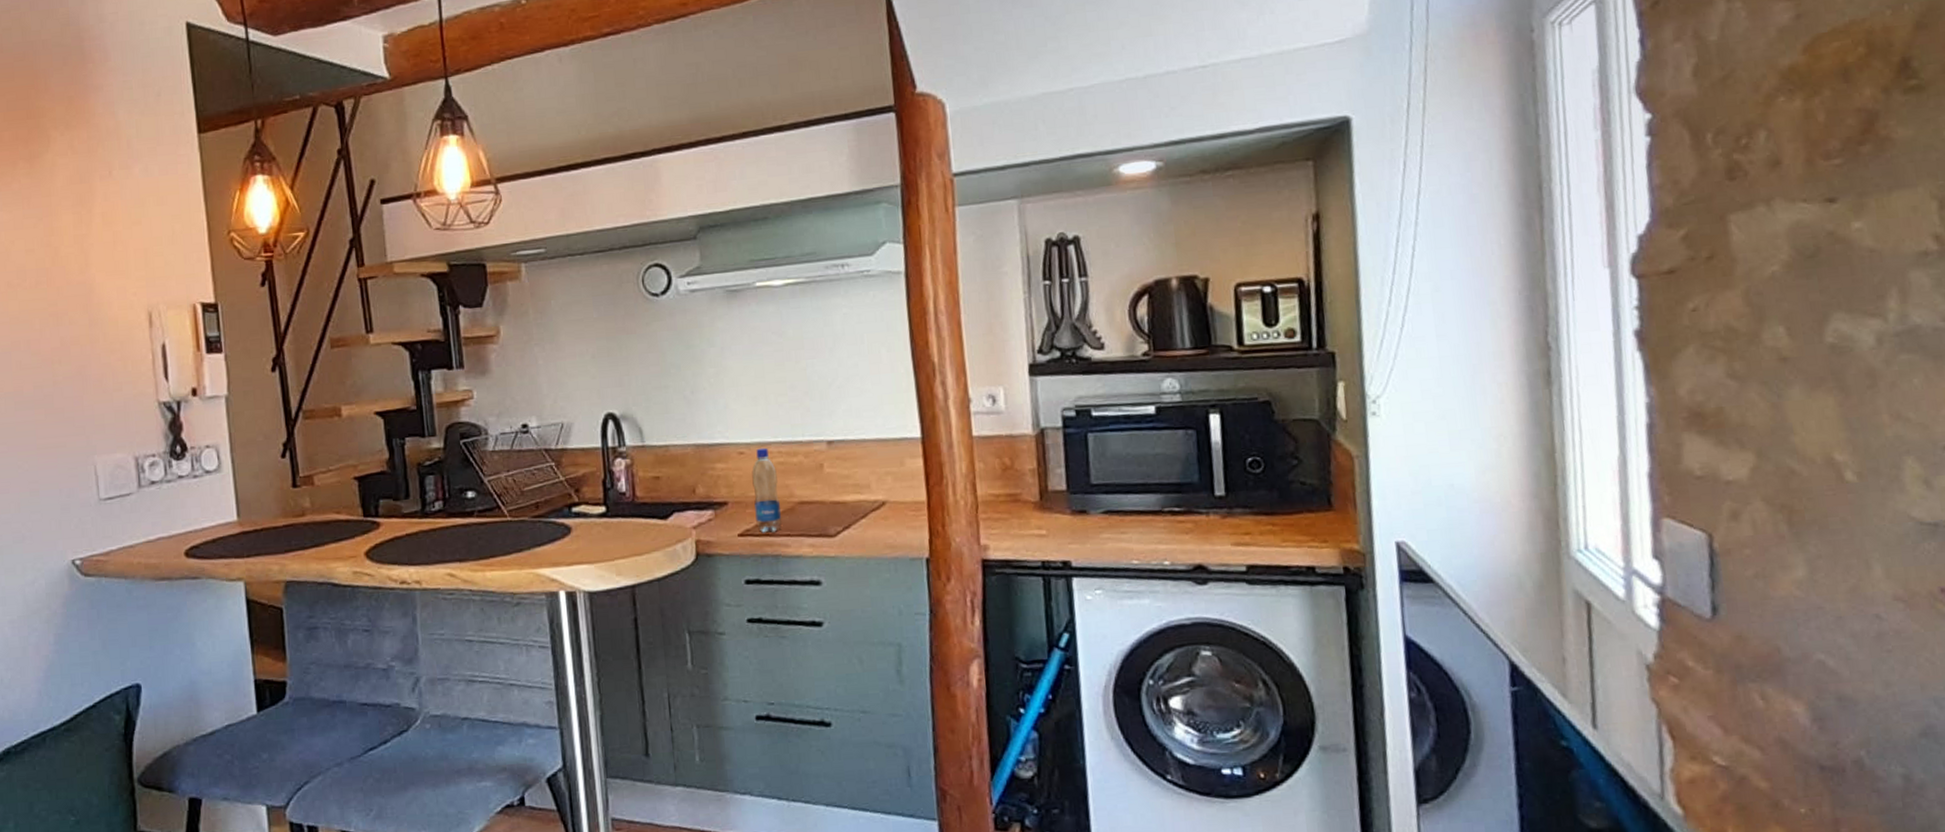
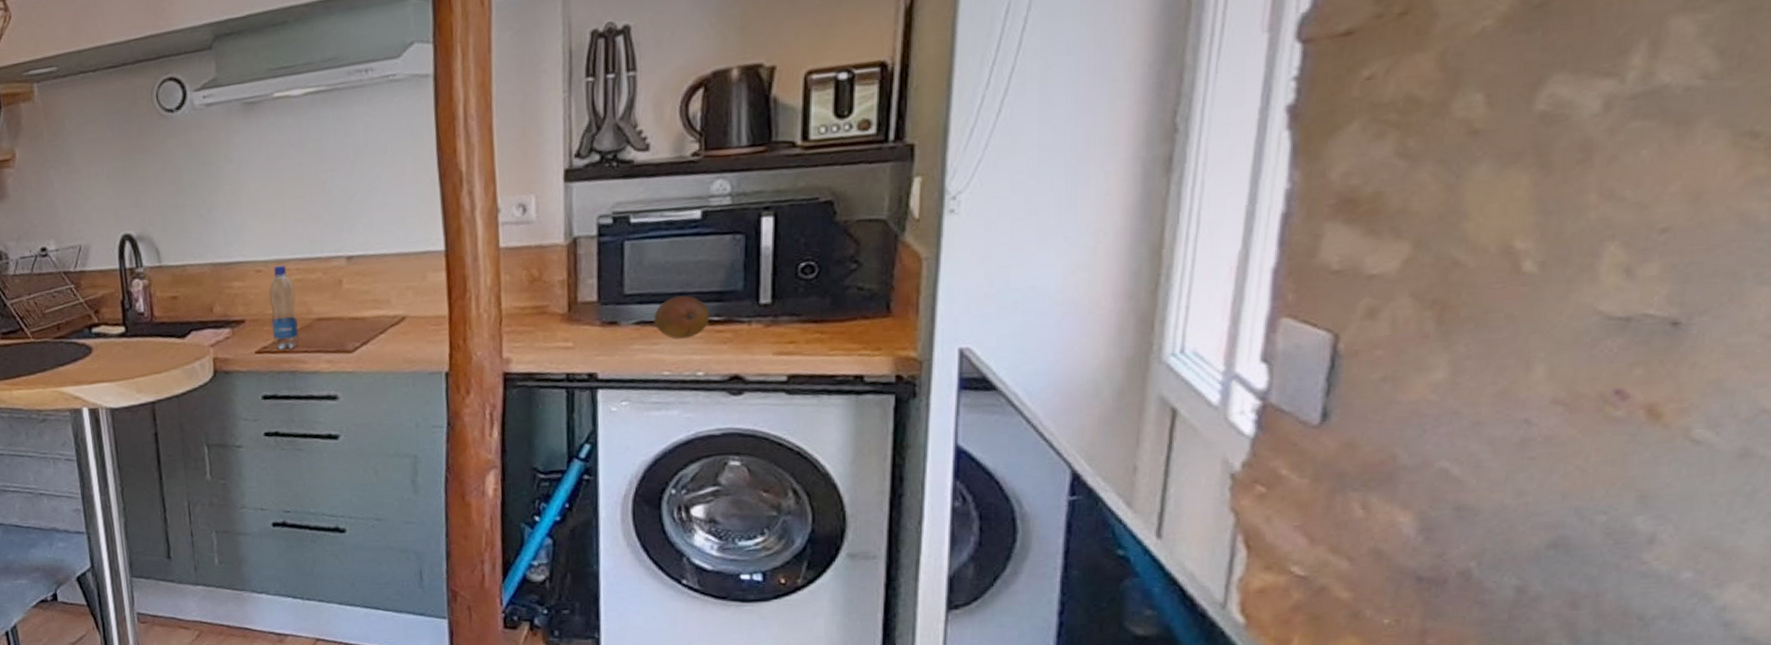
fruit: none [1119,486,1171,529] -> present [653,295,710,339]

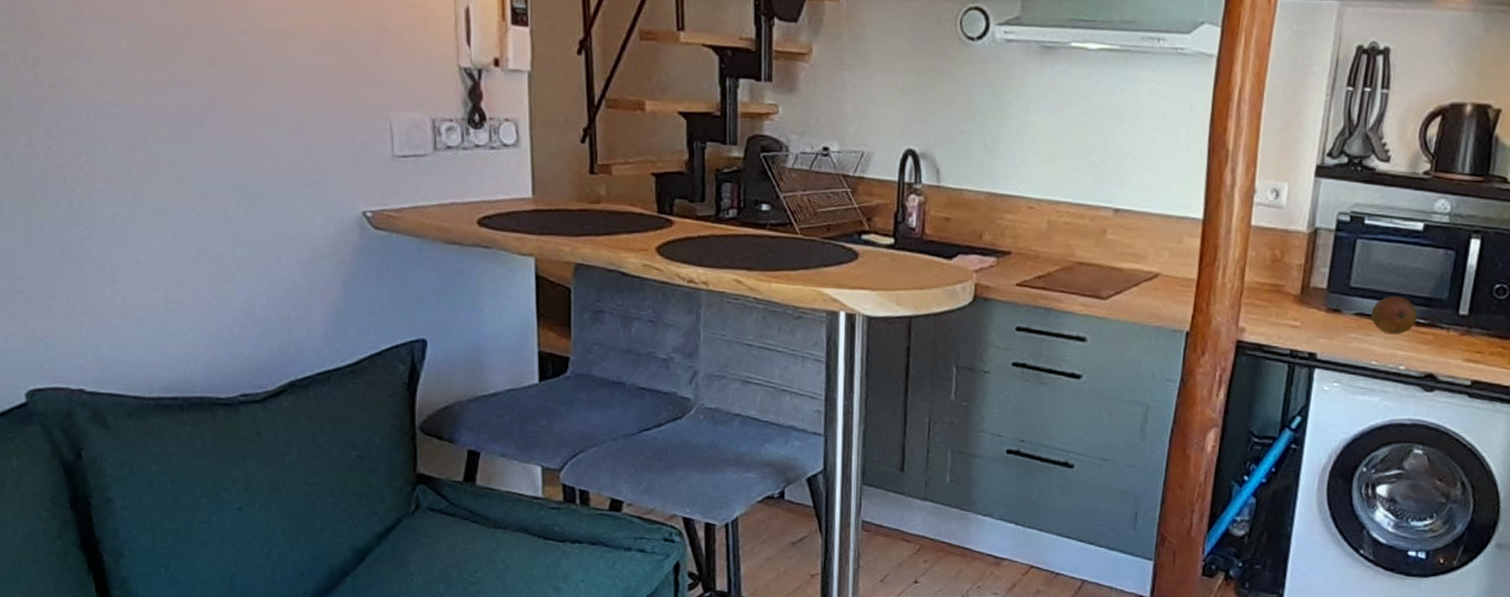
bottle: present [269,265,299,350] -> none [1035,205,1062,288]

